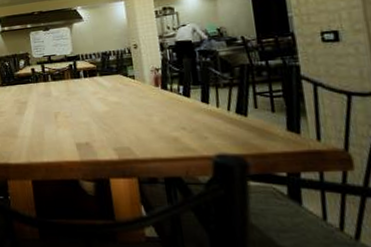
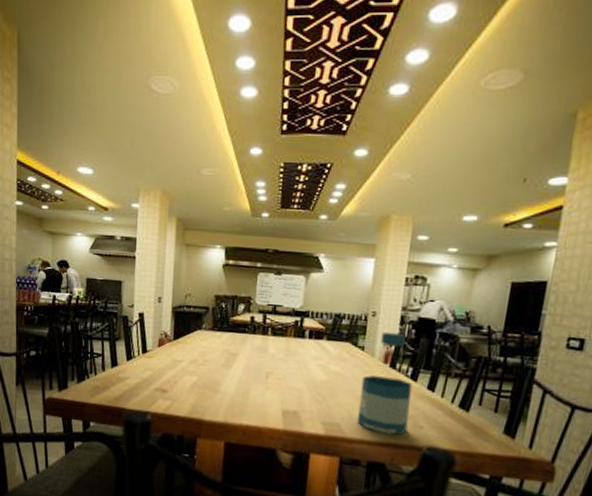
bottle: none [139,58,194,150] -> present [356,331,412,435]

